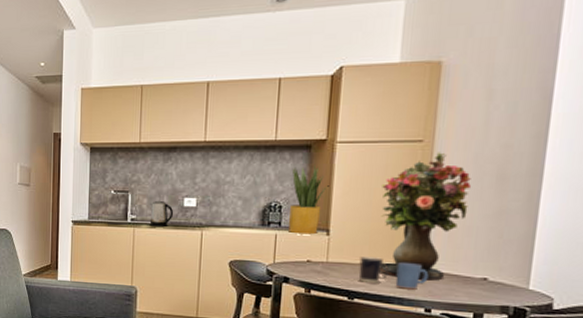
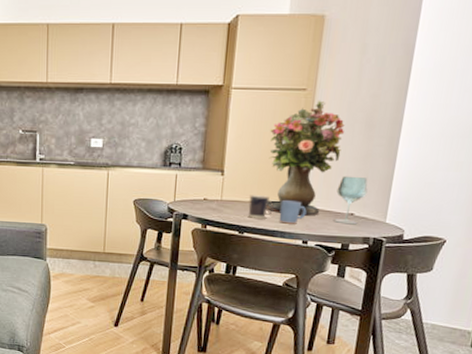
kettle: present [149,200,174,228] -> none [58,140,81,167]
planter: present [288,164,328,235] -> none [187,108,223,175]
wine glass: none [463,235,504,292] -> present [334,175,368,225]

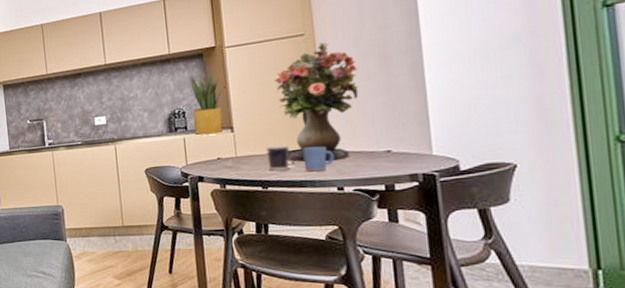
planter: none [187,108,223,175] -> present [190,69,224,136]
wine glass: present [334,175,368,225] -> none [364,110,401,164]

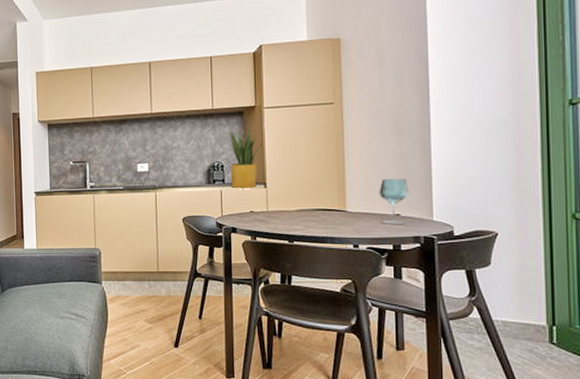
mug: present [266,145,296,171] -> none [294,204,320,226]
bouquet: present [274,42,359,162] -> none [305,111,376,220]
mug: present [302,146,335,172] -> none [326,205,353,229]
wine glass: none [364,110,401,164] -> present [379,178,409,225]

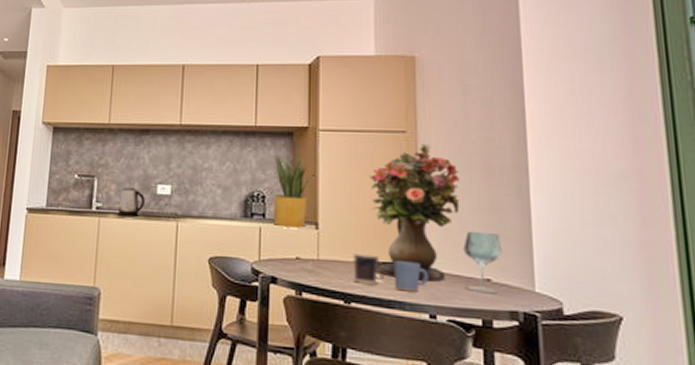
kettle: none [107,167,129,192] -> present [117,186,146,218]
mug: none [294,204,320,226] -> present [353,253,385,284]
bouquet: none [305,111,376,220] -> present [369,143,460,282]
mug: none [326,205,353,229] -> present [394,260,429,292]

